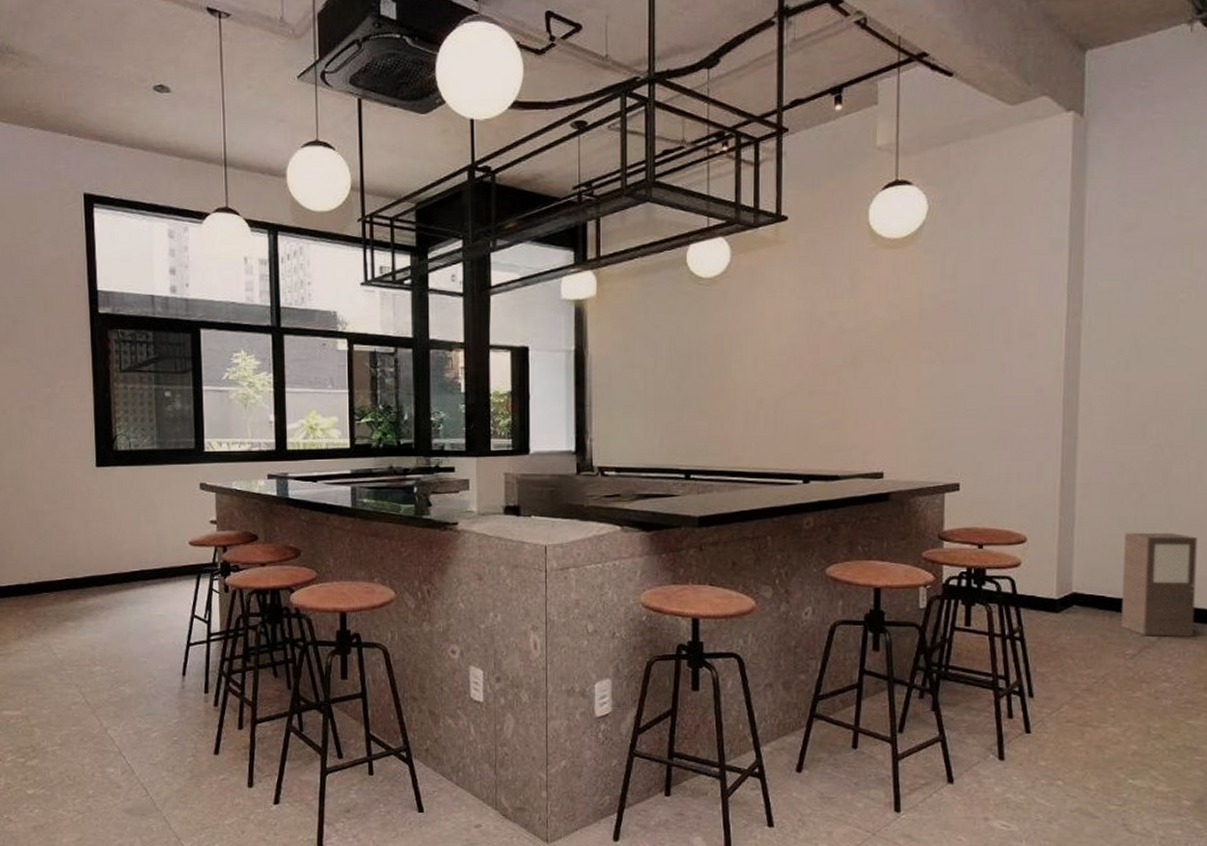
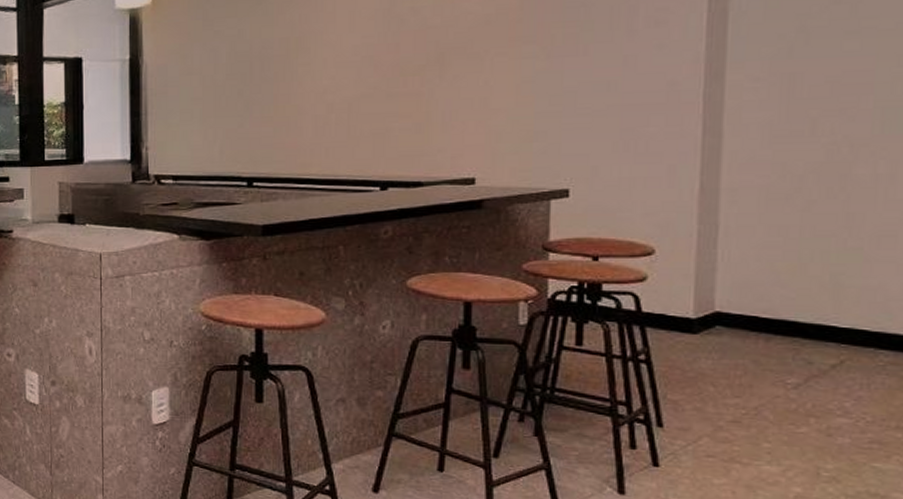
cabinet: present [1121,532,1198,637] -> none [780,244,889,366]

